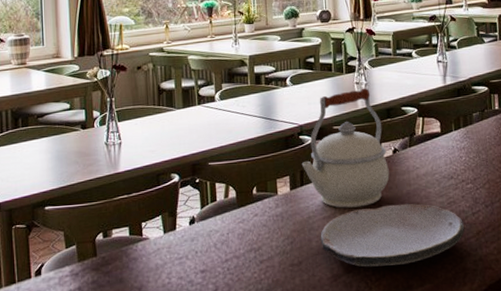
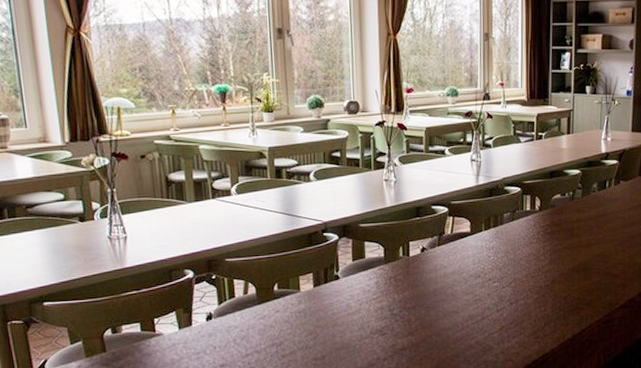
kettle: present [301,88,390,208] -> none [325,185,417,305]
plate: present [320,203,465,267] -> none [344,300,489,361]

